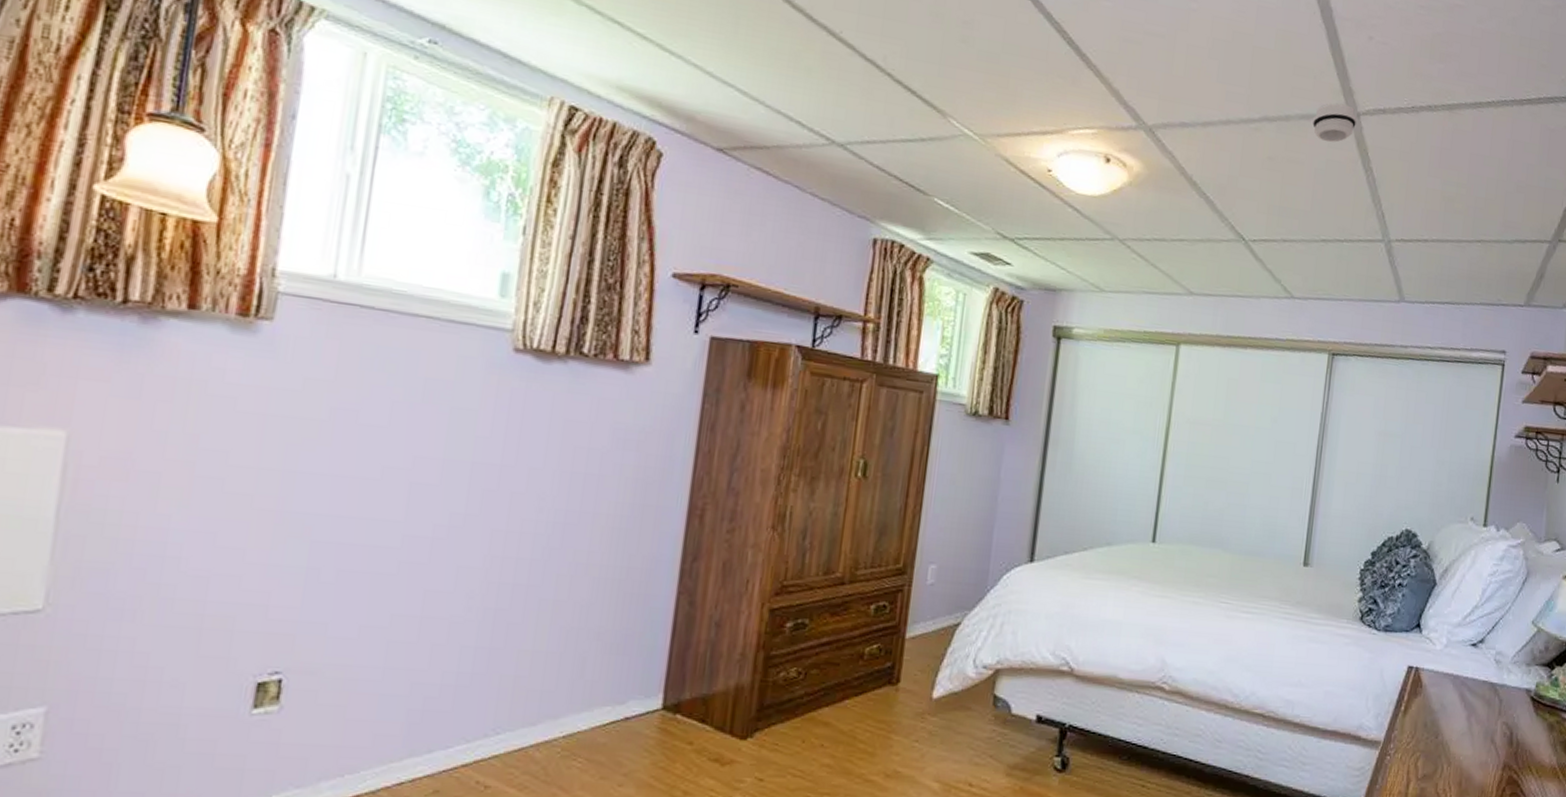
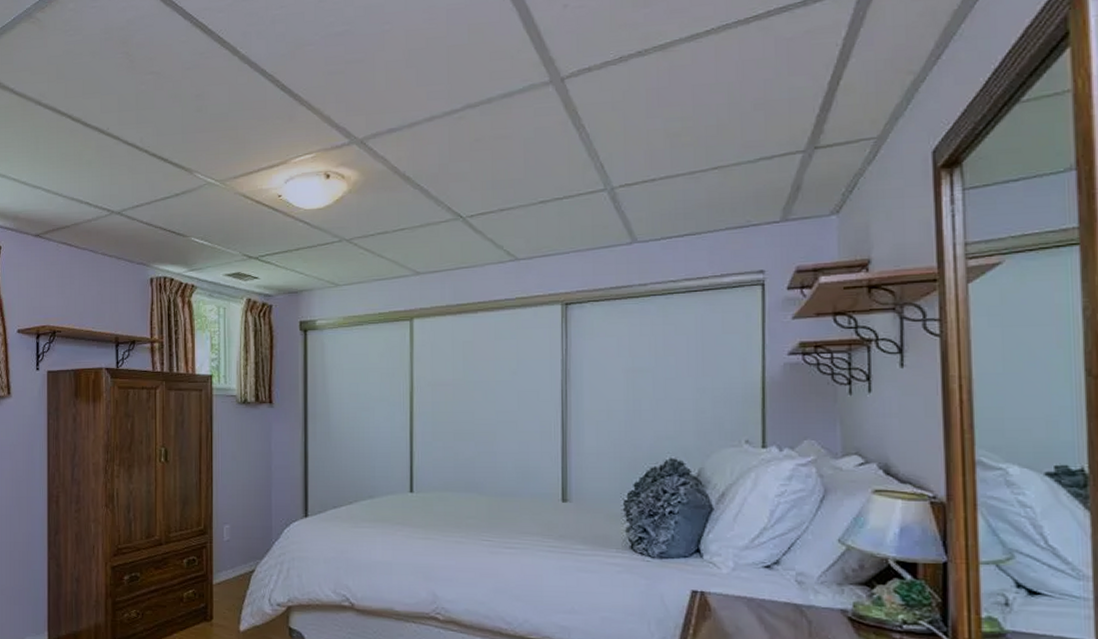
smoke detector: present [1312,103,1357,143] -> none [516,73,561,113]

